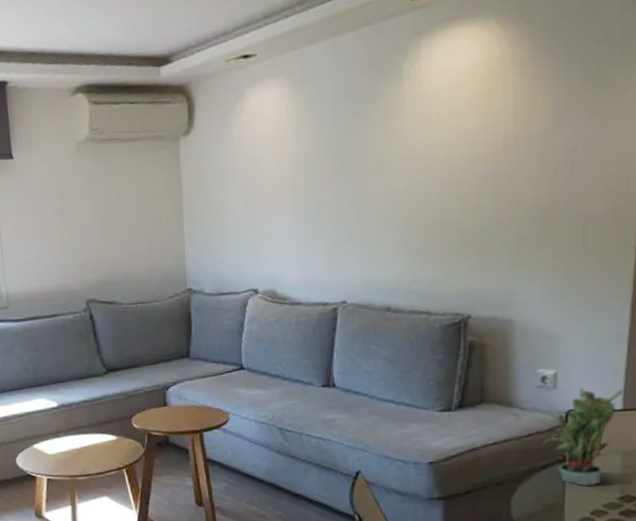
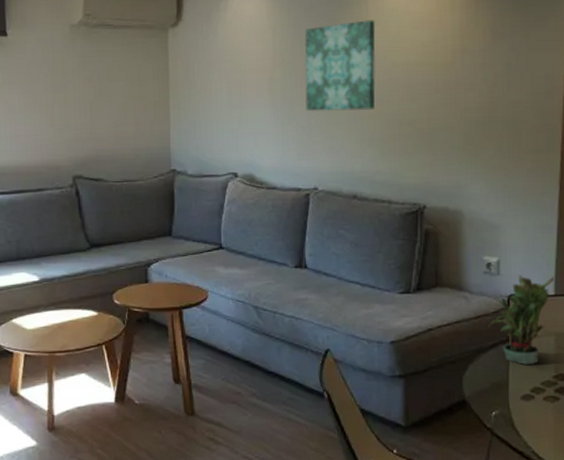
wall art: none [330,110,413,218] -> present [304,20,376,111]

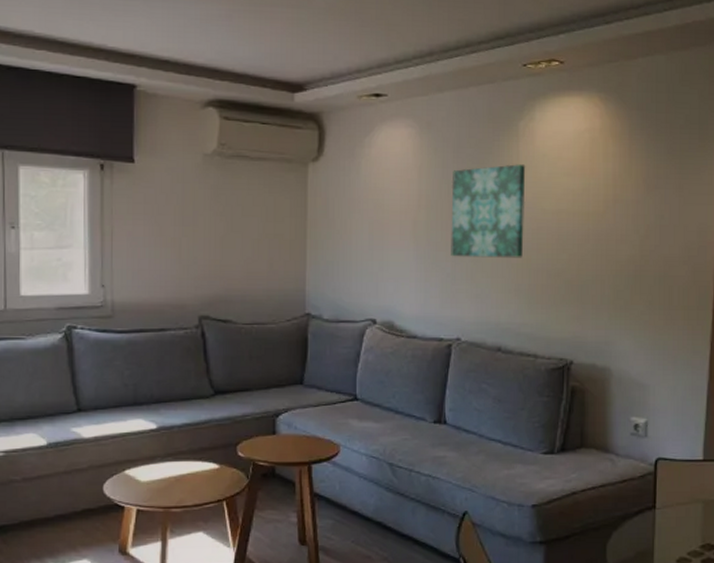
potted plant: present [488,275,554,365] -> none [634,438,703,533]

